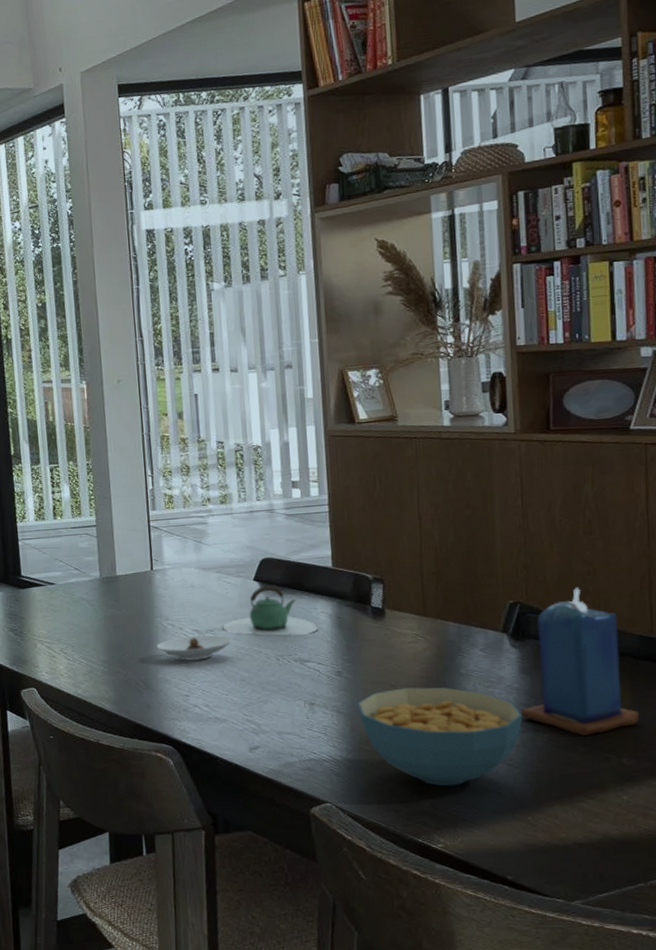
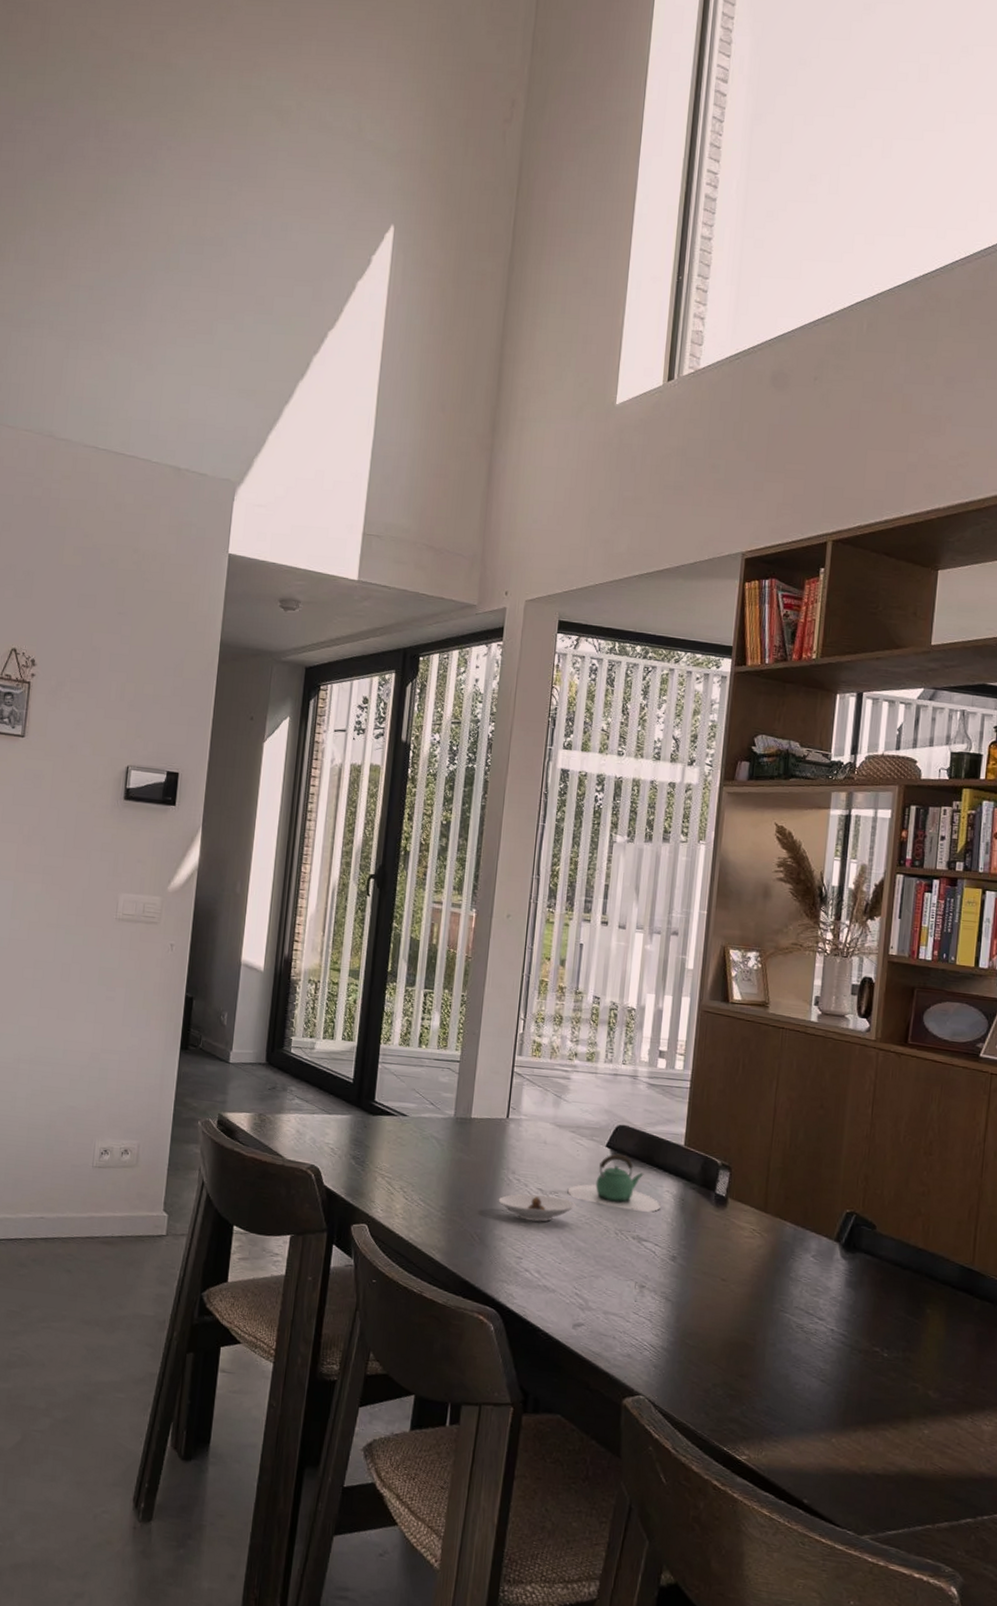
cereal bowl: present [357,686,523,786] -> none [686,1283,842,1395]
candle: present [520,587,640,736] -> none [840,1207,951,1361]

